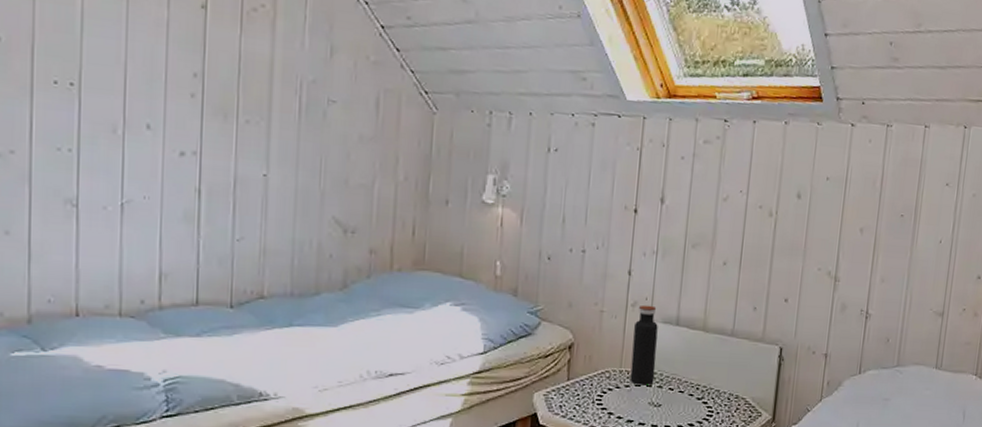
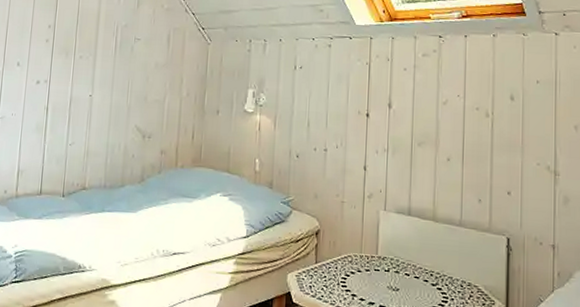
water bottle: present [630,304,658,385] -> none [370,196,393,270]

